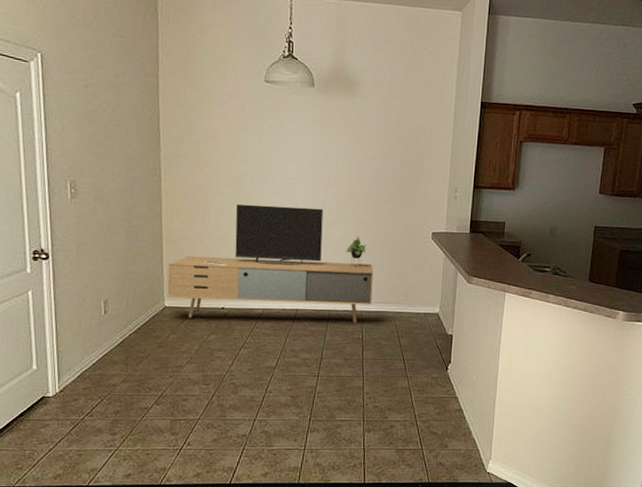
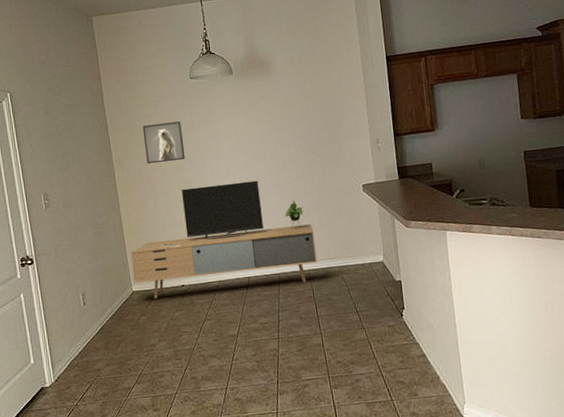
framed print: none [200,124,247,172] -> present [142,121,186,164]

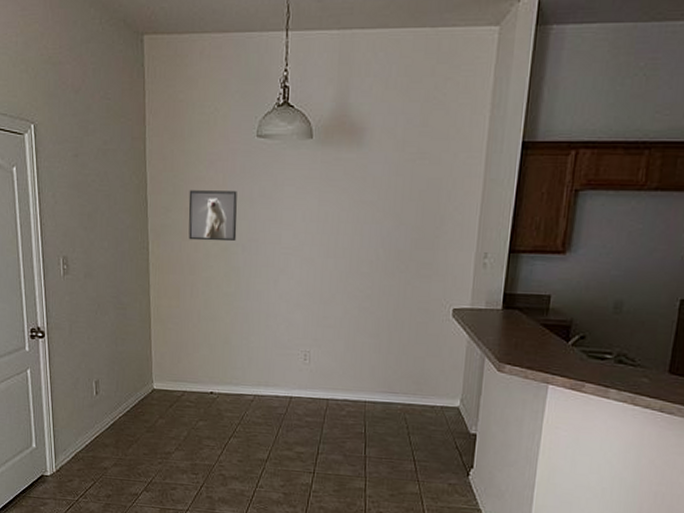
media console: present [130,180,317,299] -> none [155,277,380,415]

